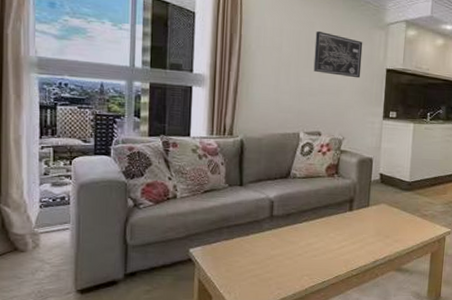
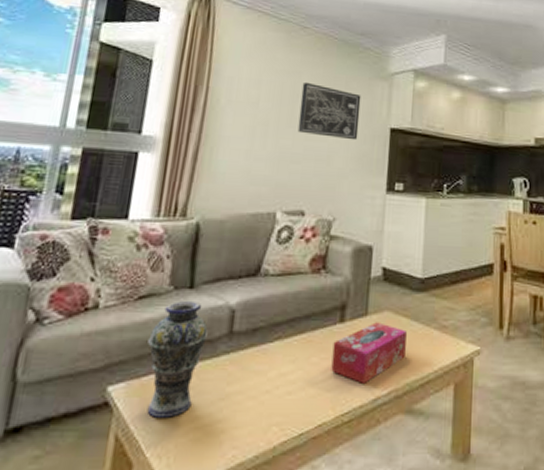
vase: none [214,194,256,270] -> present [147,300,209,419]
tissue box: none [343,211,398,251] -> present [331,322,407,383]

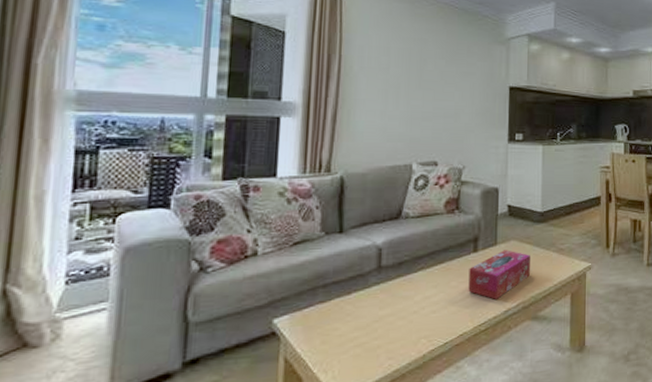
vase: present [147,300,209,419] -> none [306,243,360,342]
wall art: present [297,82,361,141] -> none [426,48,482,99]

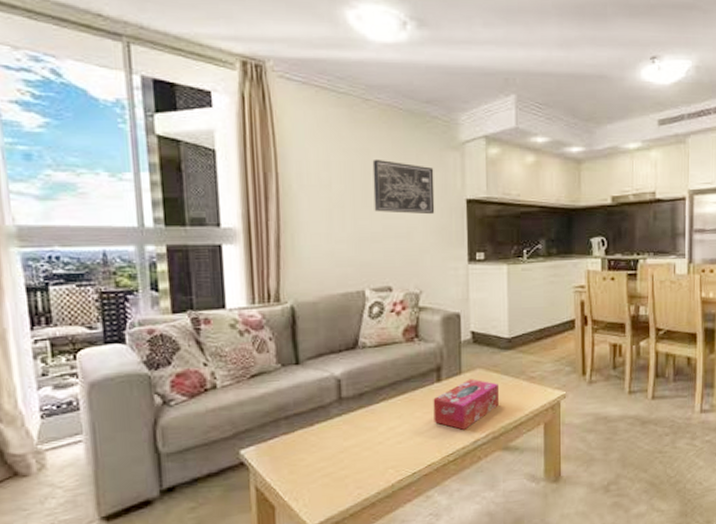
wall art: none [426,48,482,99] -> present [372,159,435,215]

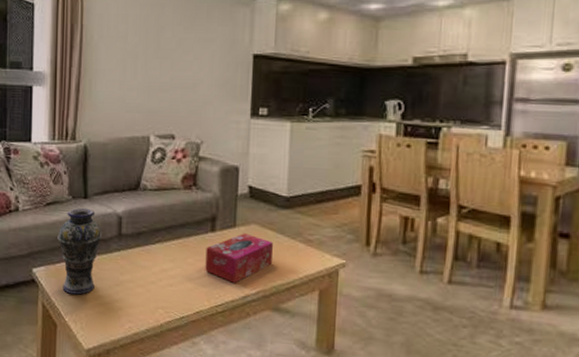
vase: none [267,374,320,472] -> present [57,207,103,296]
wall art: present [372,159,435,215] -> none [164,13,223,68]

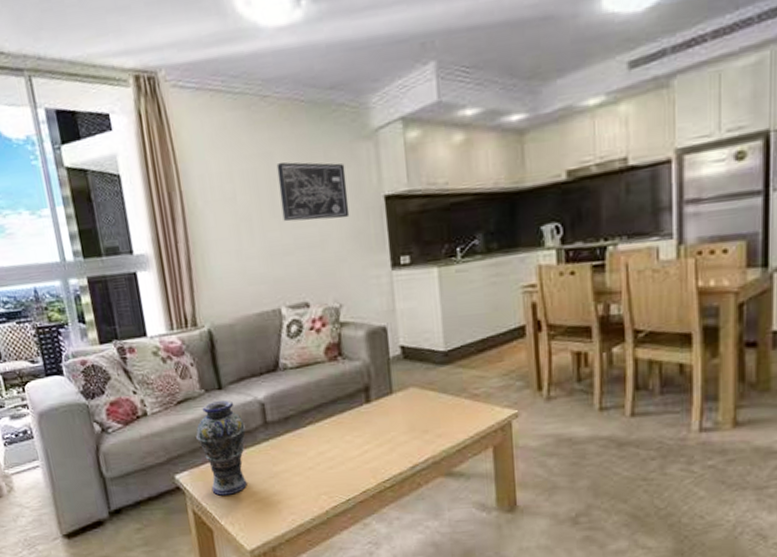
wall art: none [164,13,223,68] -> present [276,162,350,222]
tissue box: present [205,233,273,283] -> none [363,398,438,454]

